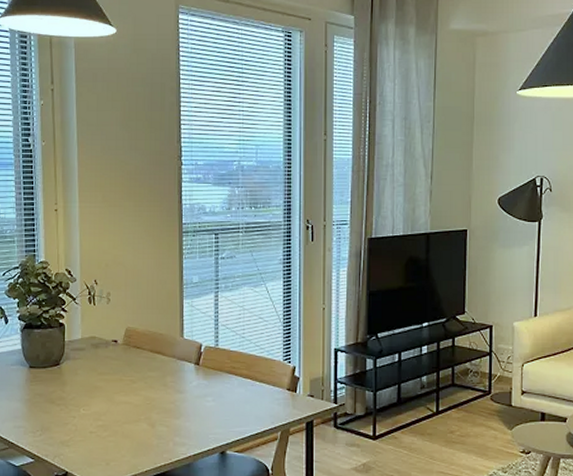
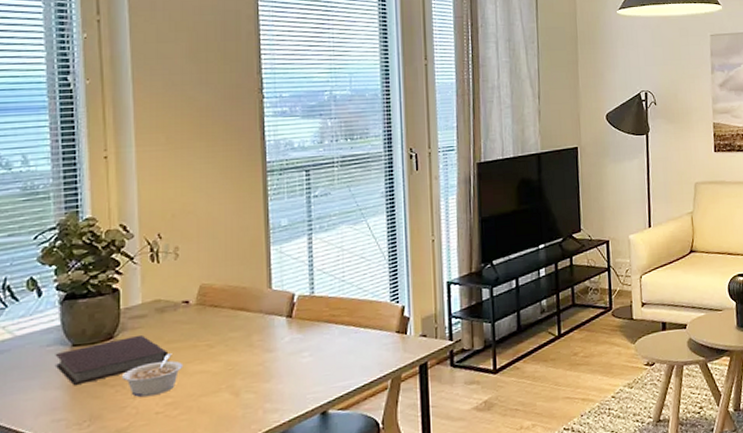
notebook: none [17,364,101,401] -> present [55,334,169,386]
legume: none [66,384,112,418] -> present [122,353,184,398]

